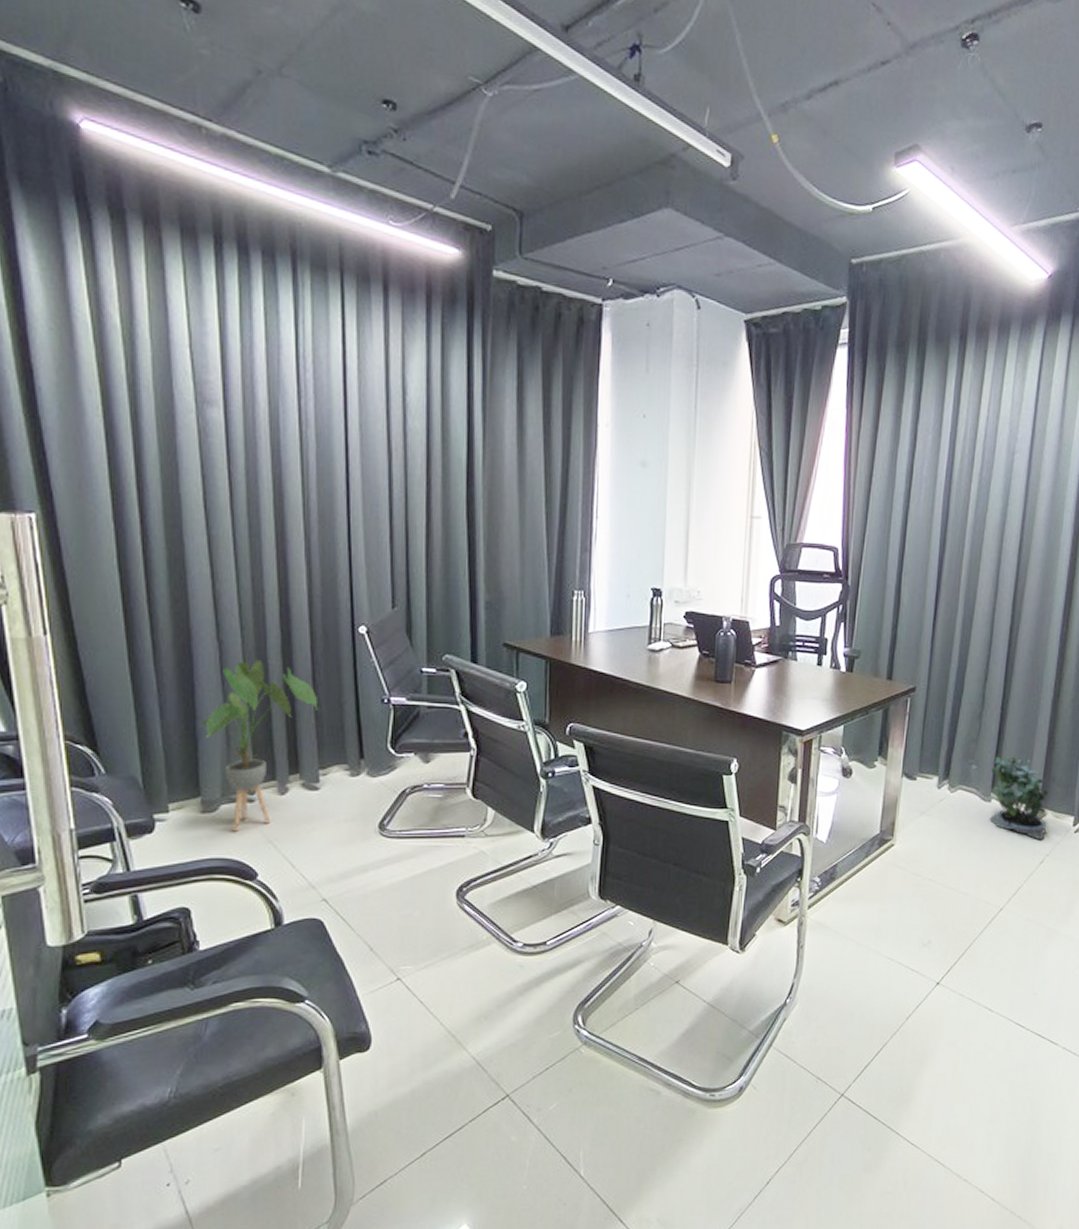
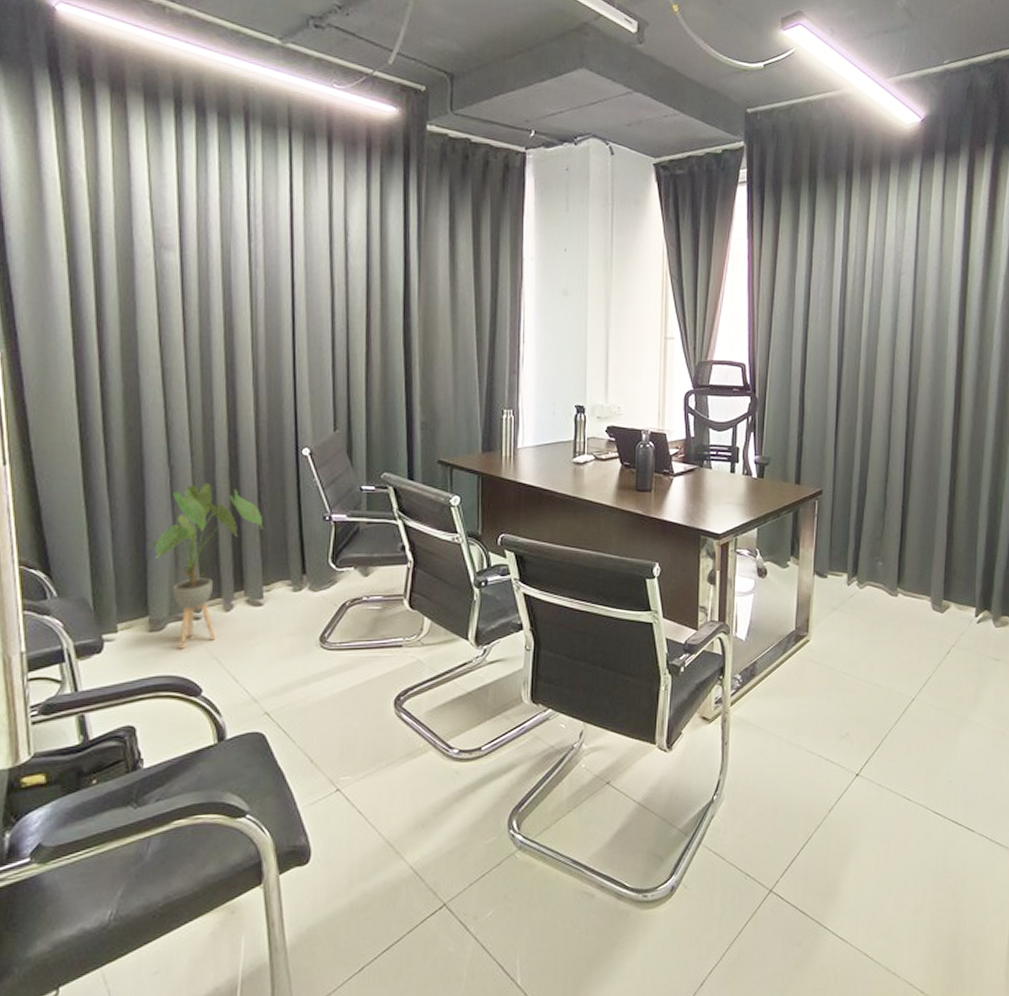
potted plant: present [989,756,1048,840] -> none [896,553,951,632]

